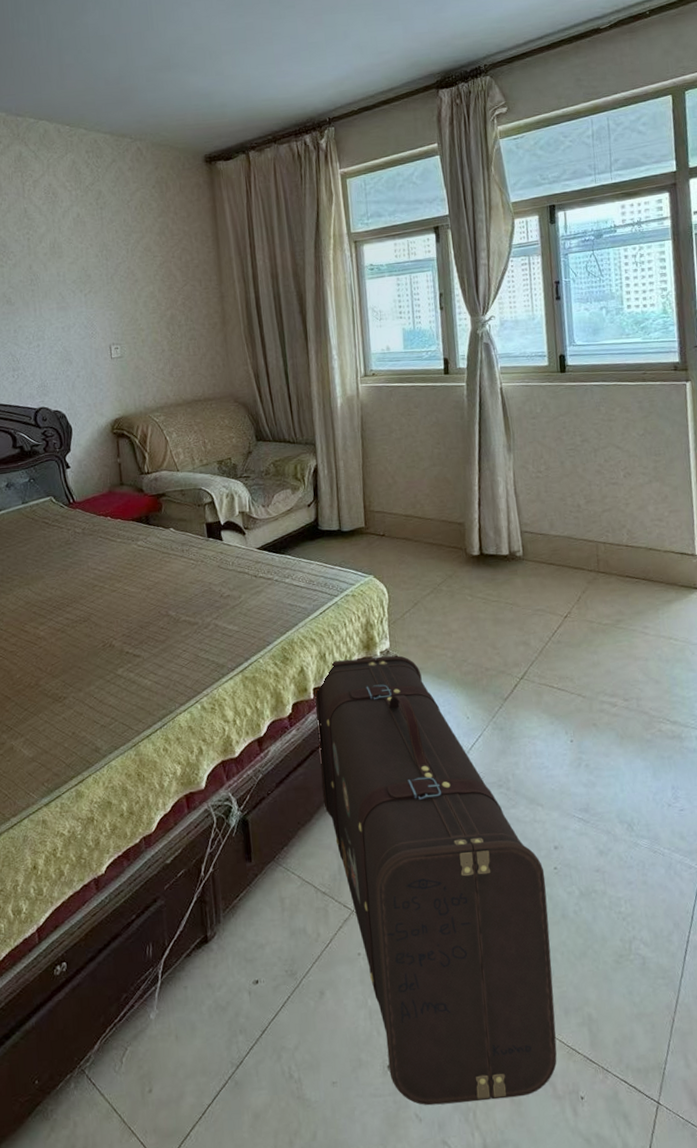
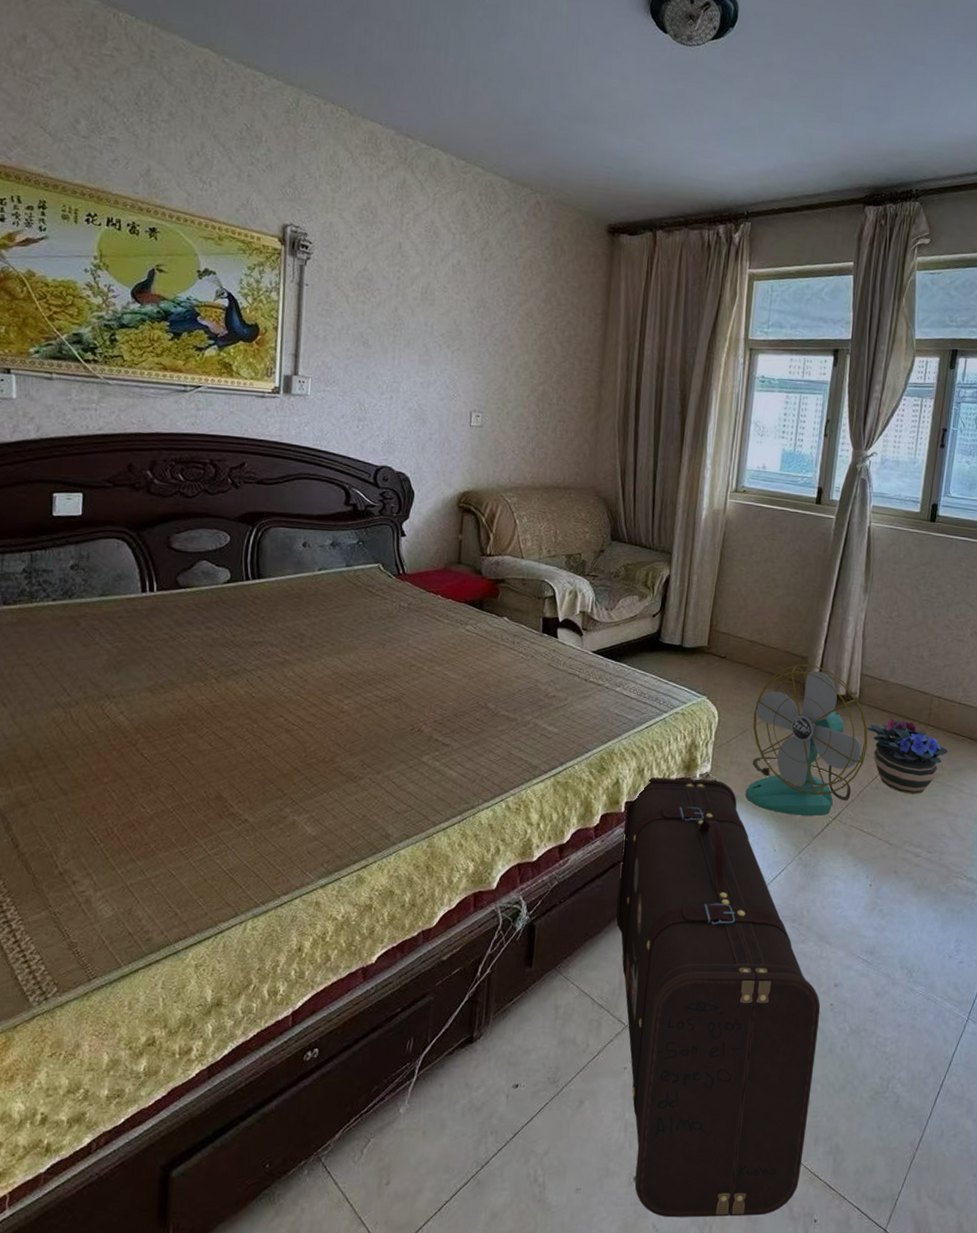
electric fan: none [421,529,542,680] -> present [745,664,868,816]
potted flower: none [537,571,624,644] -> present [867,718,948,794]

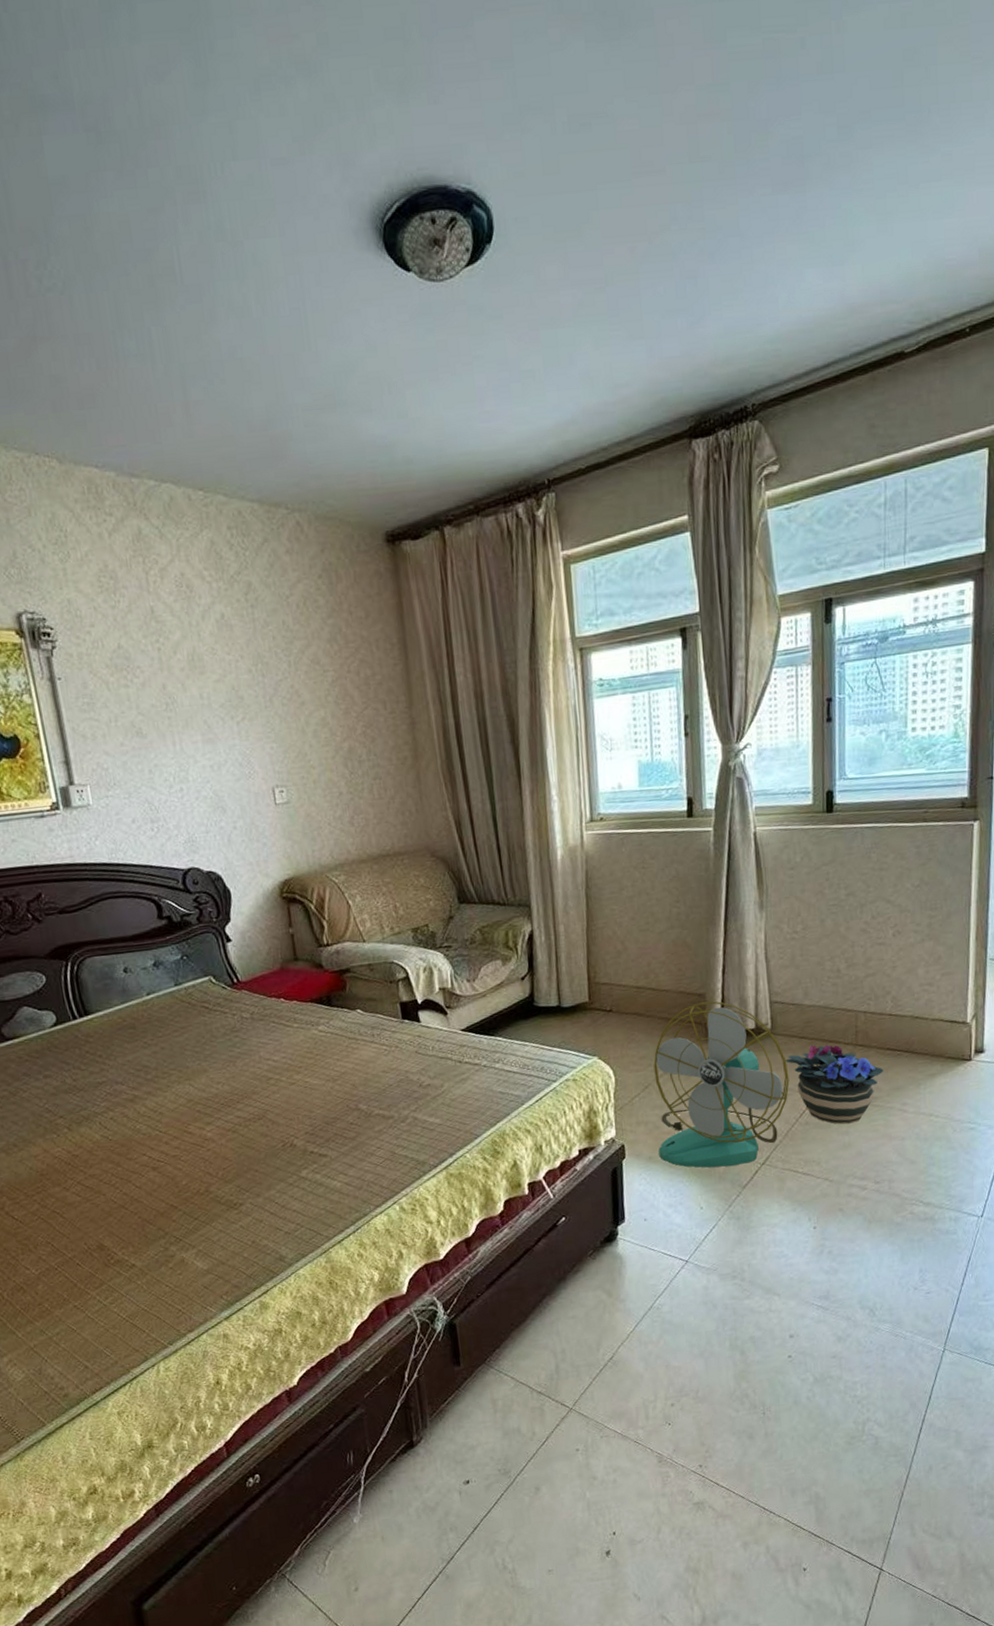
suitcase: present [615,777,821,1218] -> none [529,1144,782,1586]

